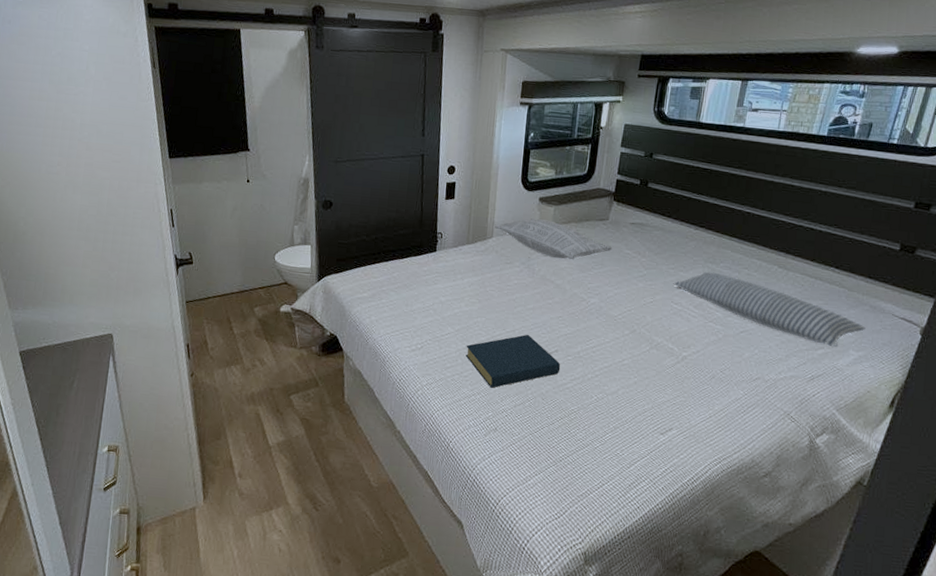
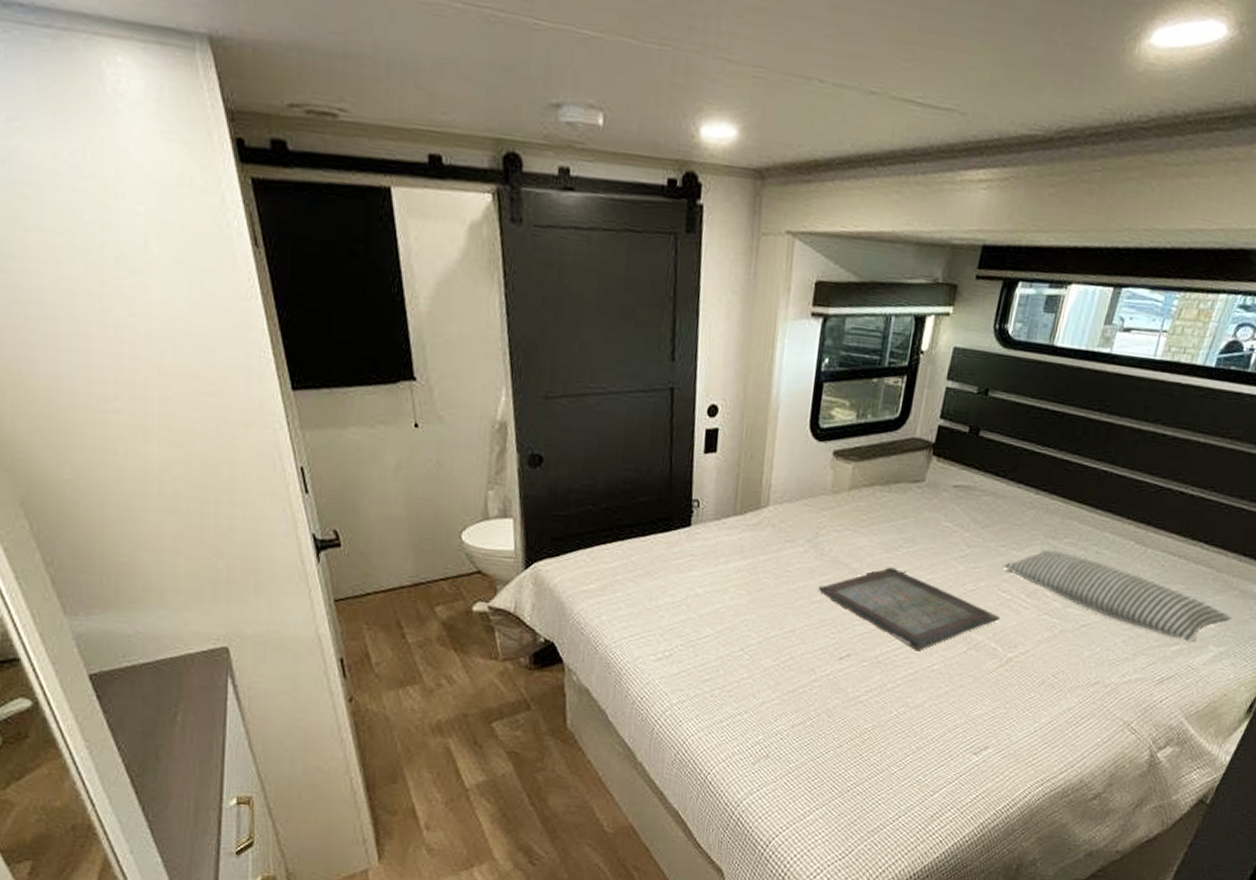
hardback book: present [465,334,561,388] -> none [729,634,853,705]
pillow: present [494,218,613,260] -> none [771,479,928,536]
serving tray: none [531,283,674,348] -> present [818,567,1000,650]

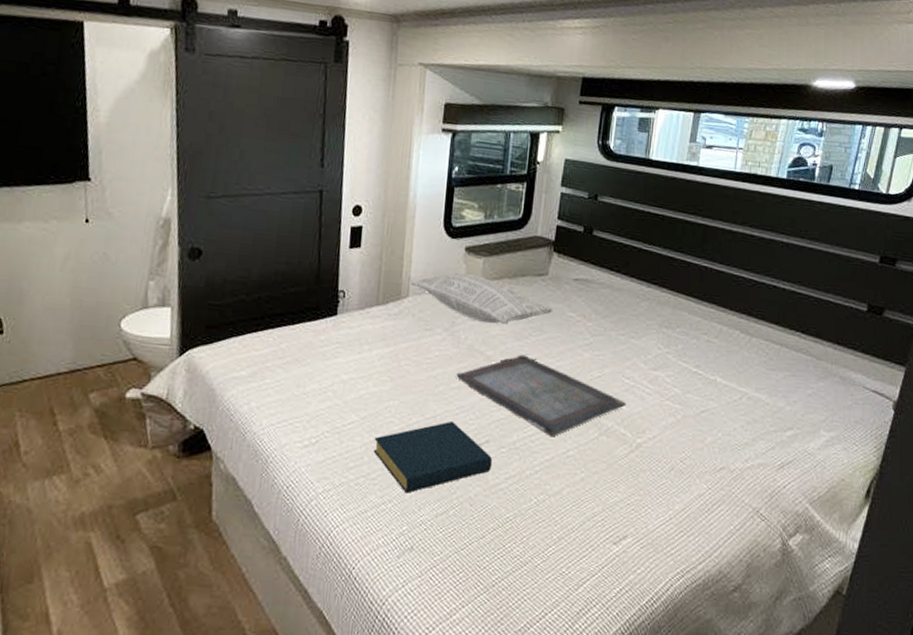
hardback book: none [729,634,853,705] -> present [373,420,493,493]
pillow: none [771,479,928,536] -> present [411,273,553,326]
pillow: present [1002,550,1231,642] -> none [624,338,836,427]

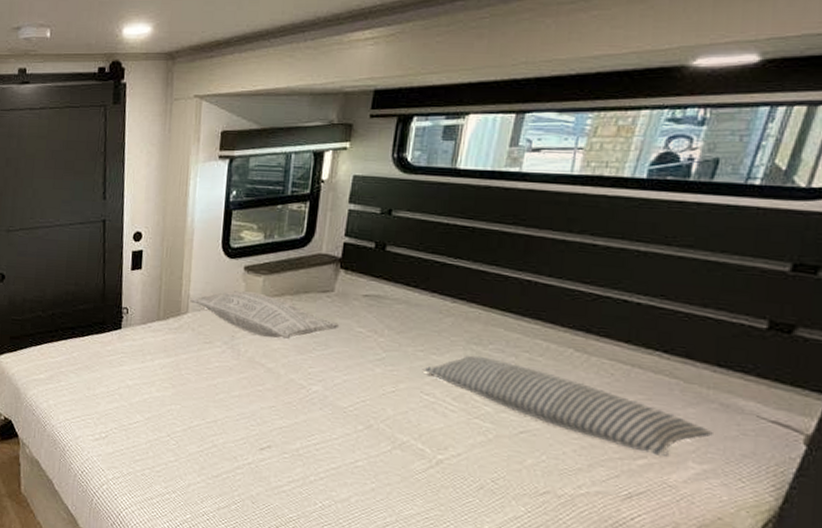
hardback book: present [373,420,493,493] -> none [157,425,275,487]
serving tray: present [456,354,626,436] -> none [236,367,425,446]
pillow: none [624,338,836,427] -> present [422,355,713,456]

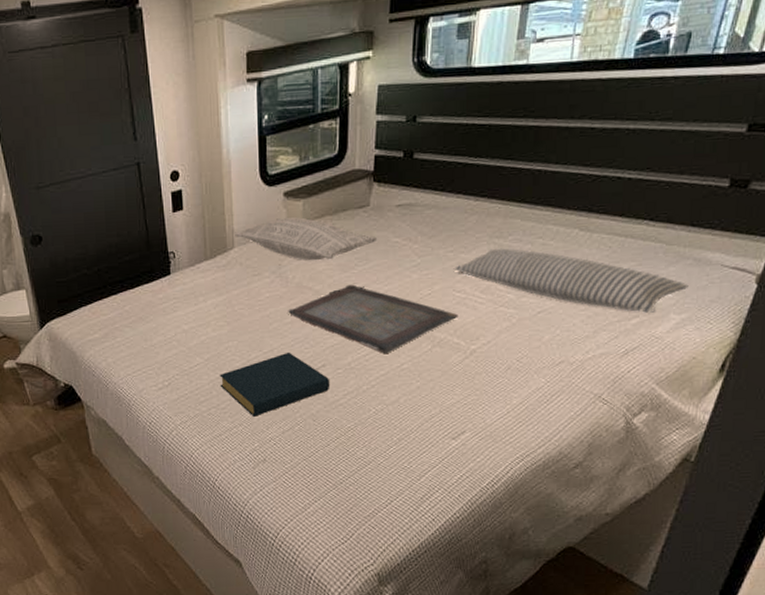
hardback book: none [157,425,275,487] -> present [219,351,330,417]
serving tray: none [236,367,425,446] -> present [288,284,458,353]

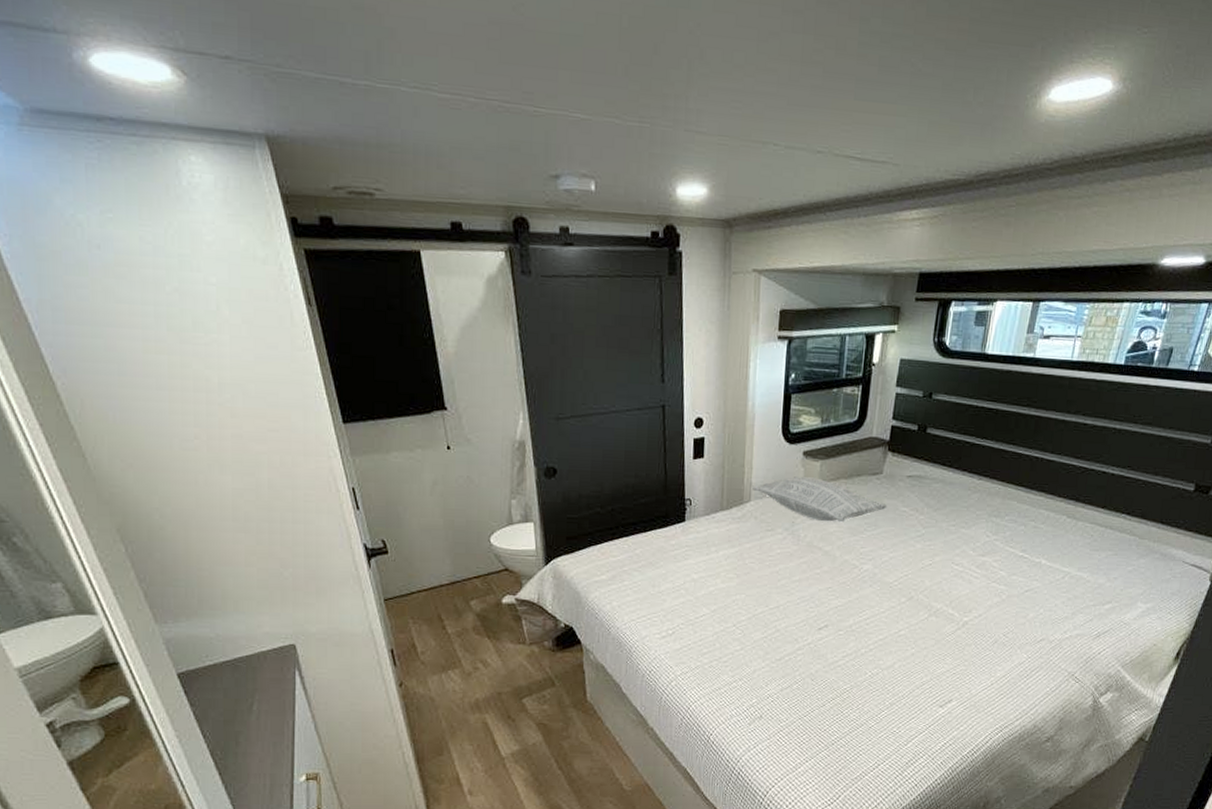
hardback book: present [219,351,330,417] -> none [724,609,831,672]
serving tray: present [288,284,458,353] -> none [797,548,955,619]
pillow: present [453,248,689,313] -> none [954,527,1155,600]

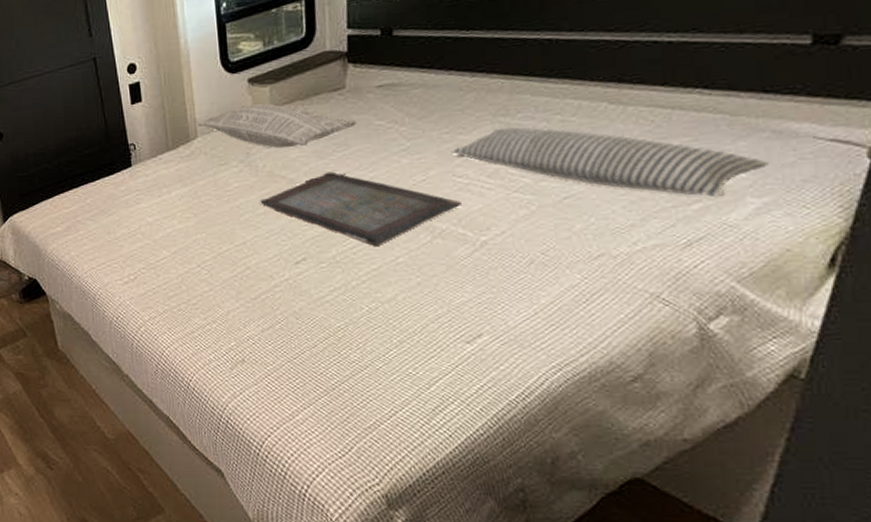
serving tray: none [797,548,955,619] -> present [260,171,461,246]
pillow: none [954,527,1155,600] -> present [451,126,769,197]

